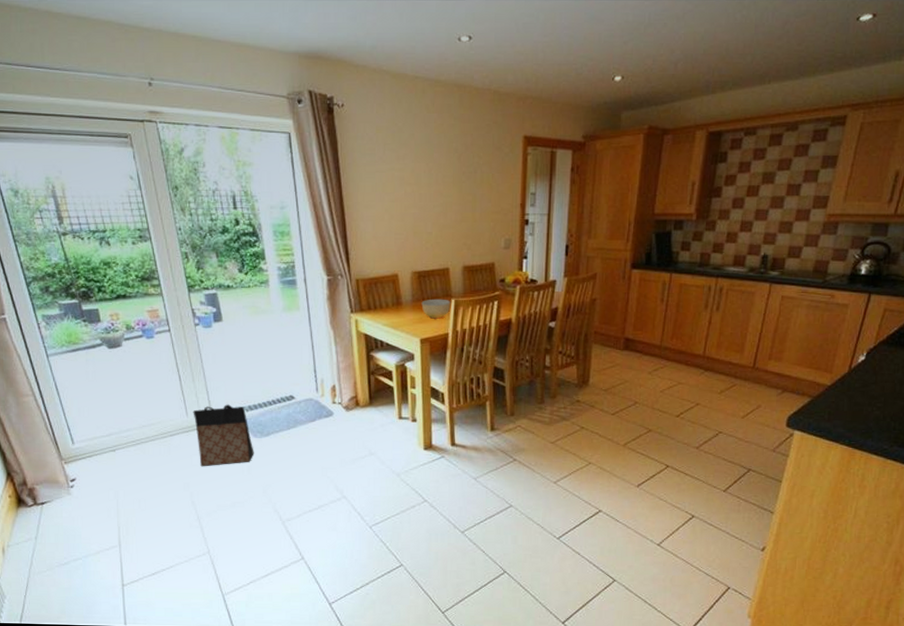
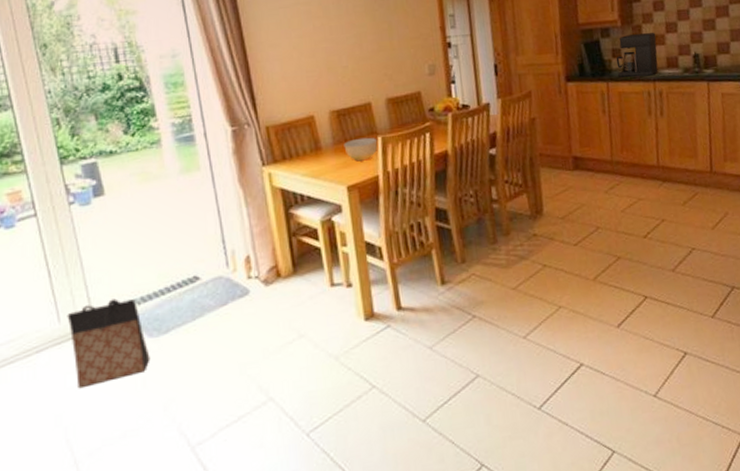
coffee maker: none [683,229,729,271] -> present [616,33,659,78]

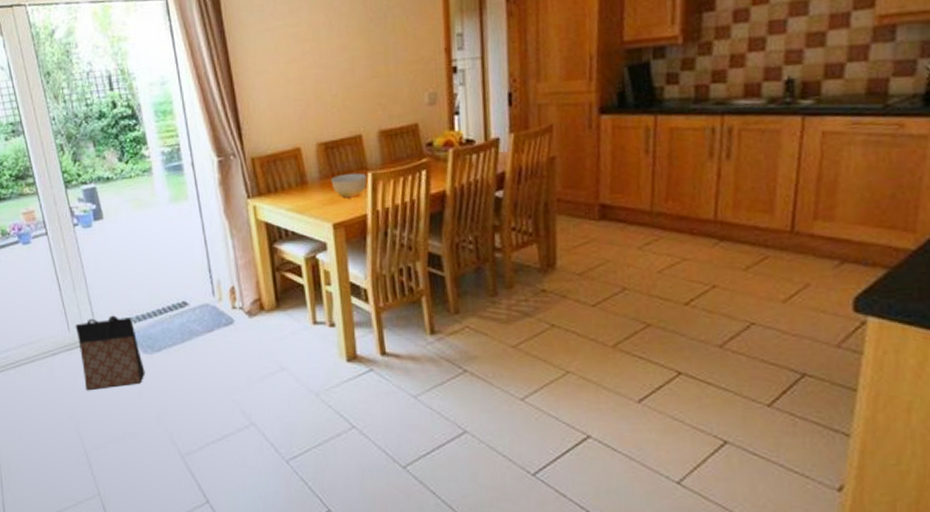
coffee maker: present [616,33,659,78] -> none [670,51,733,110]

